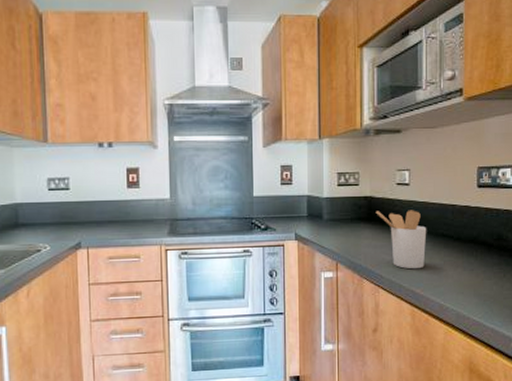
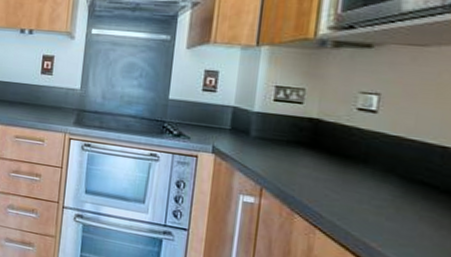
utensil holder: present [375,210,427,269] -> none [322,137,398,218]

